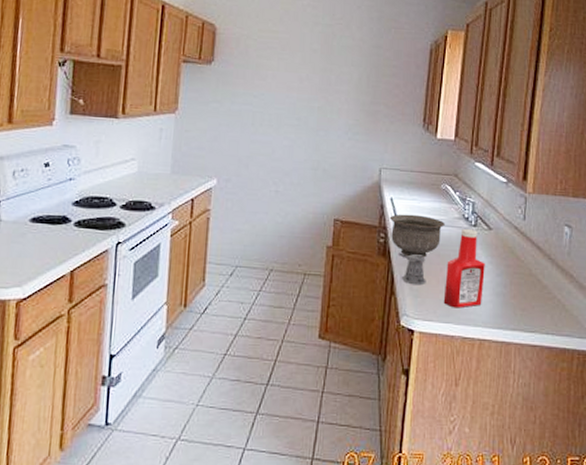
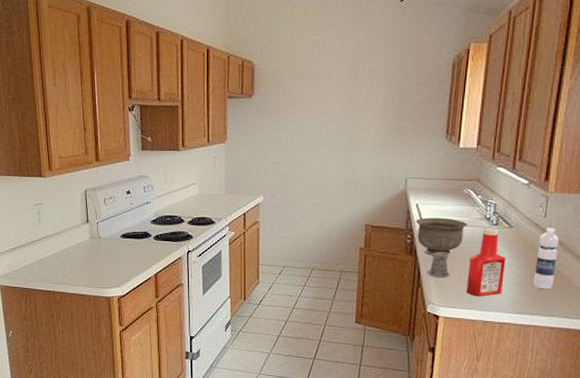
water bottle: none [514,231,538,301] -> present [533,228,559,290]

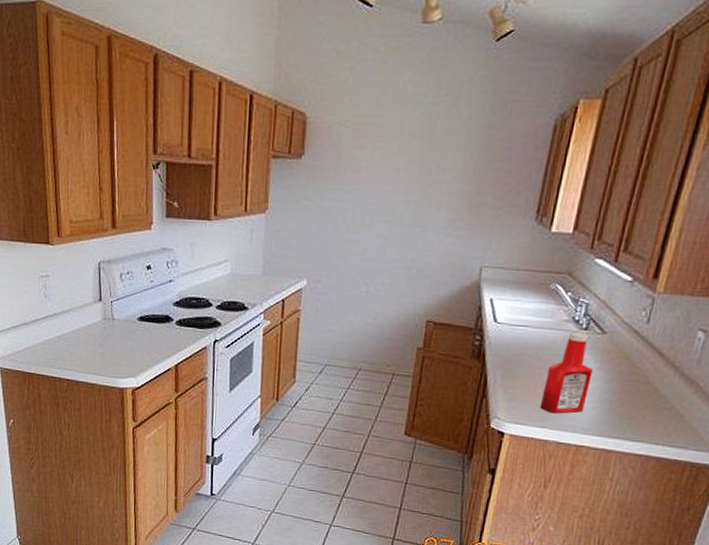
bowl: present [415,217,467,254] -> none [487,315,550,362]
pepper shaker: present [424,252,450,278] -> none [494,357,524,390]
water bottle: present [533,228,559,290] -> none [623,336,662,410]

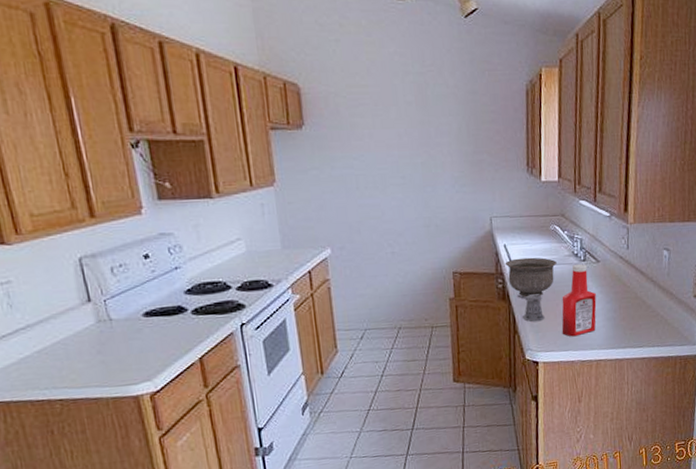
bowl: none [487,315,550,362] -> present [505,257,557,297]
pepper shaker: none [494,357,524,390] -> present [517,294,545,322]

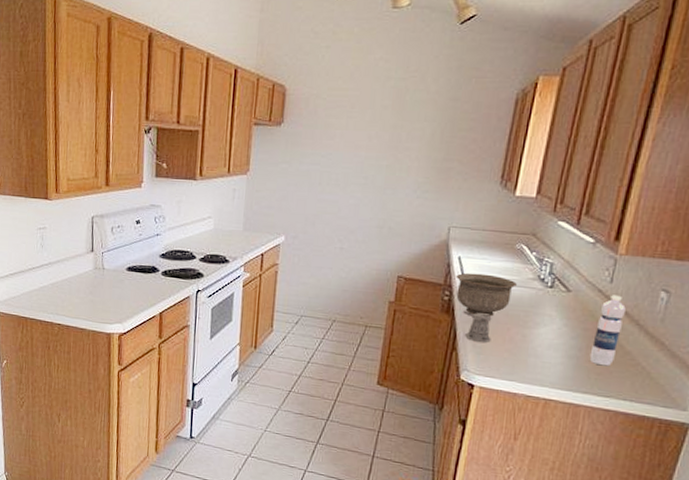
ketchup bottle: present [562,264,597,337] -> none [508,289,559,368]
water bottle: none [622,259,642,322] -> present [589,295,626,367]

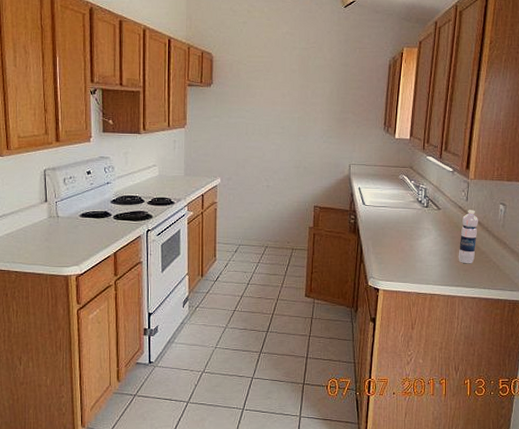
bowl: present [455,273,517,317] -> none [358,200,402,233]
pepper shaker: present [463,312,492,343] -> none [366,231,388,255]

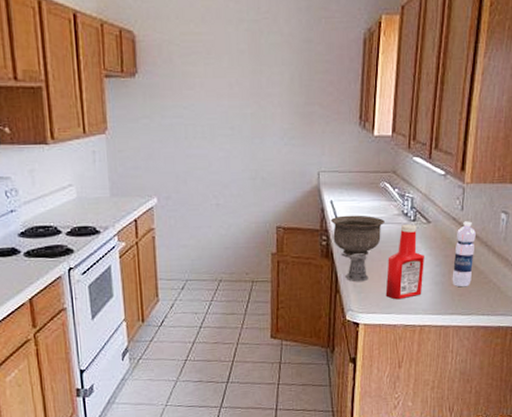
bowl: none [358,200,402,233] -> present [330,215,385,256]
pepper shaker: none [366,231,388,255] -> present [341,253,369,282]
ketchup bottle: none [402,209,435,271] -> present [385,223,424,300]

